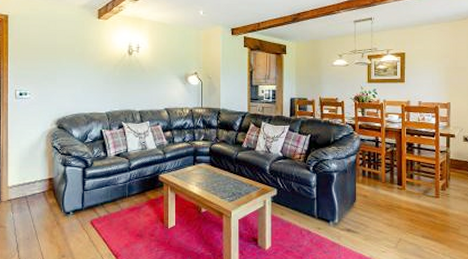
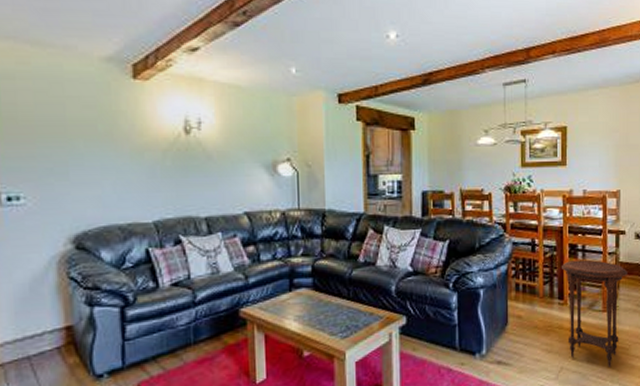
side table: none [400,155,457,243] -> present [561,259,628,367]

